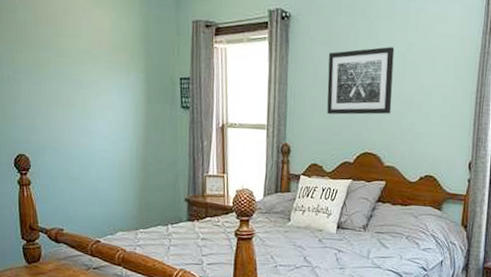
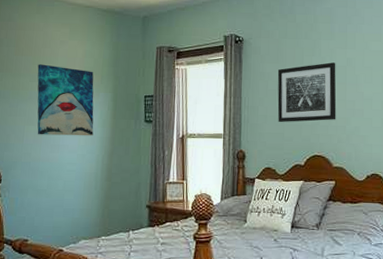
wall art: none [60,36,126,122] -> present [37,64,94,136]

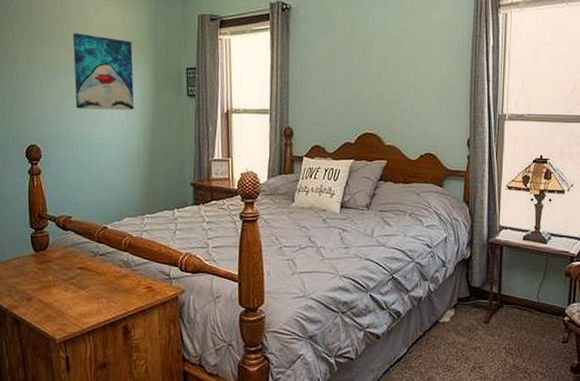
wall art: present [277,62,337,123] -> none [327,33,390,98]

